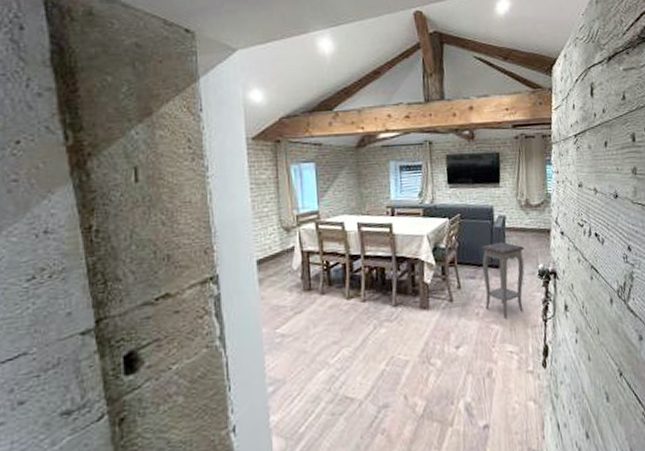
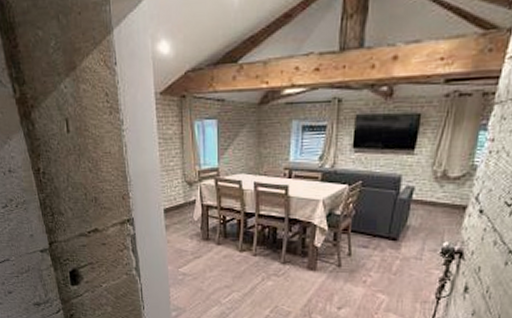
accent table: present [481,242,525,319] -> none [375,215,430,290]

